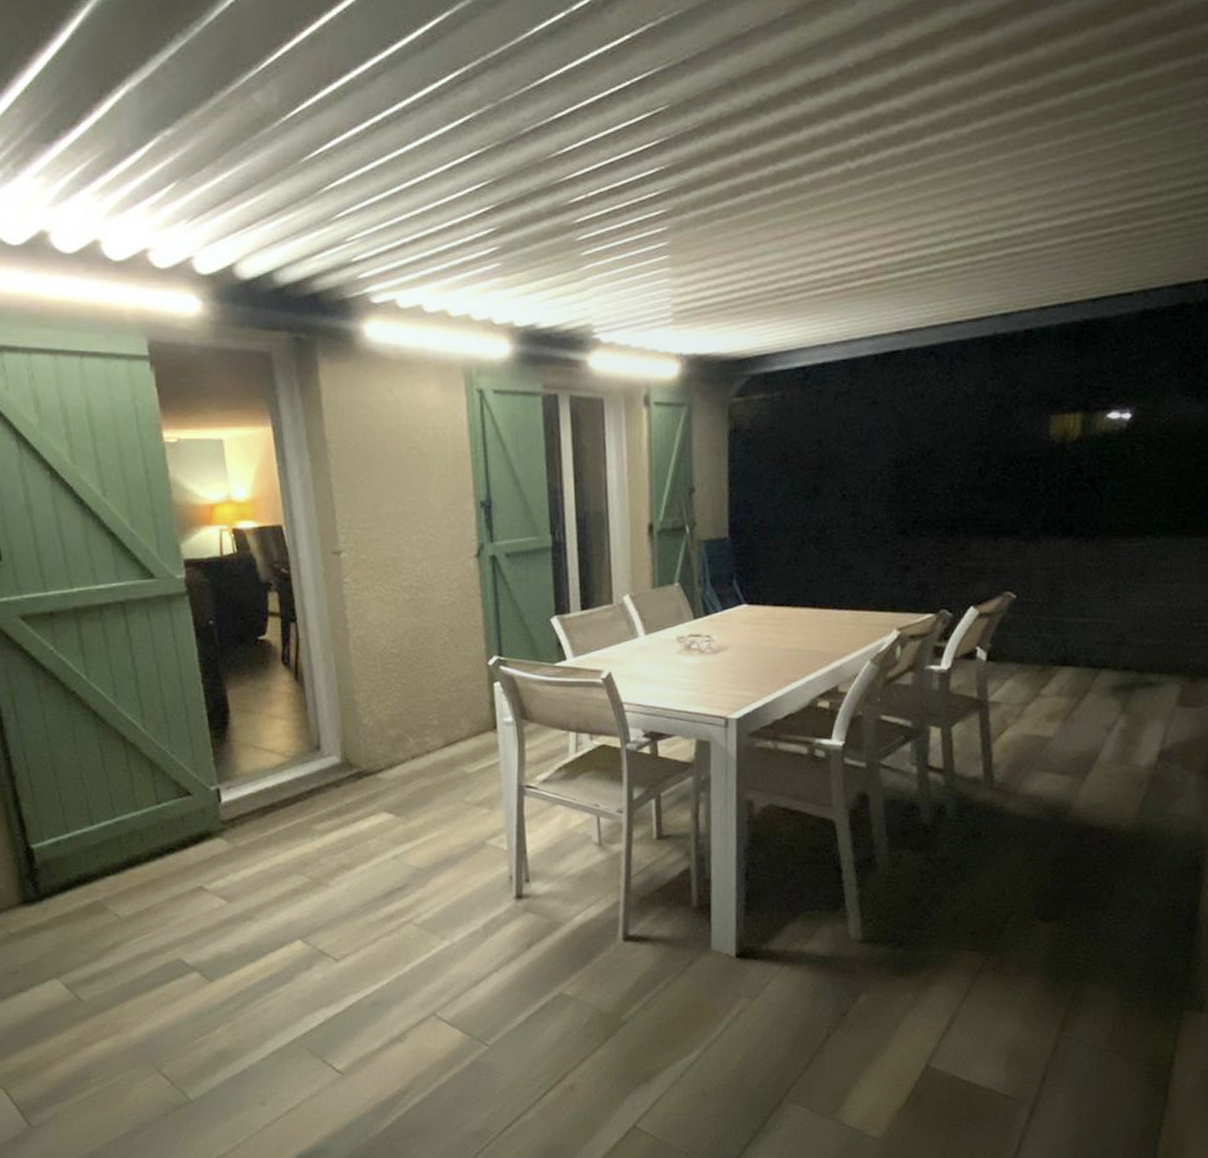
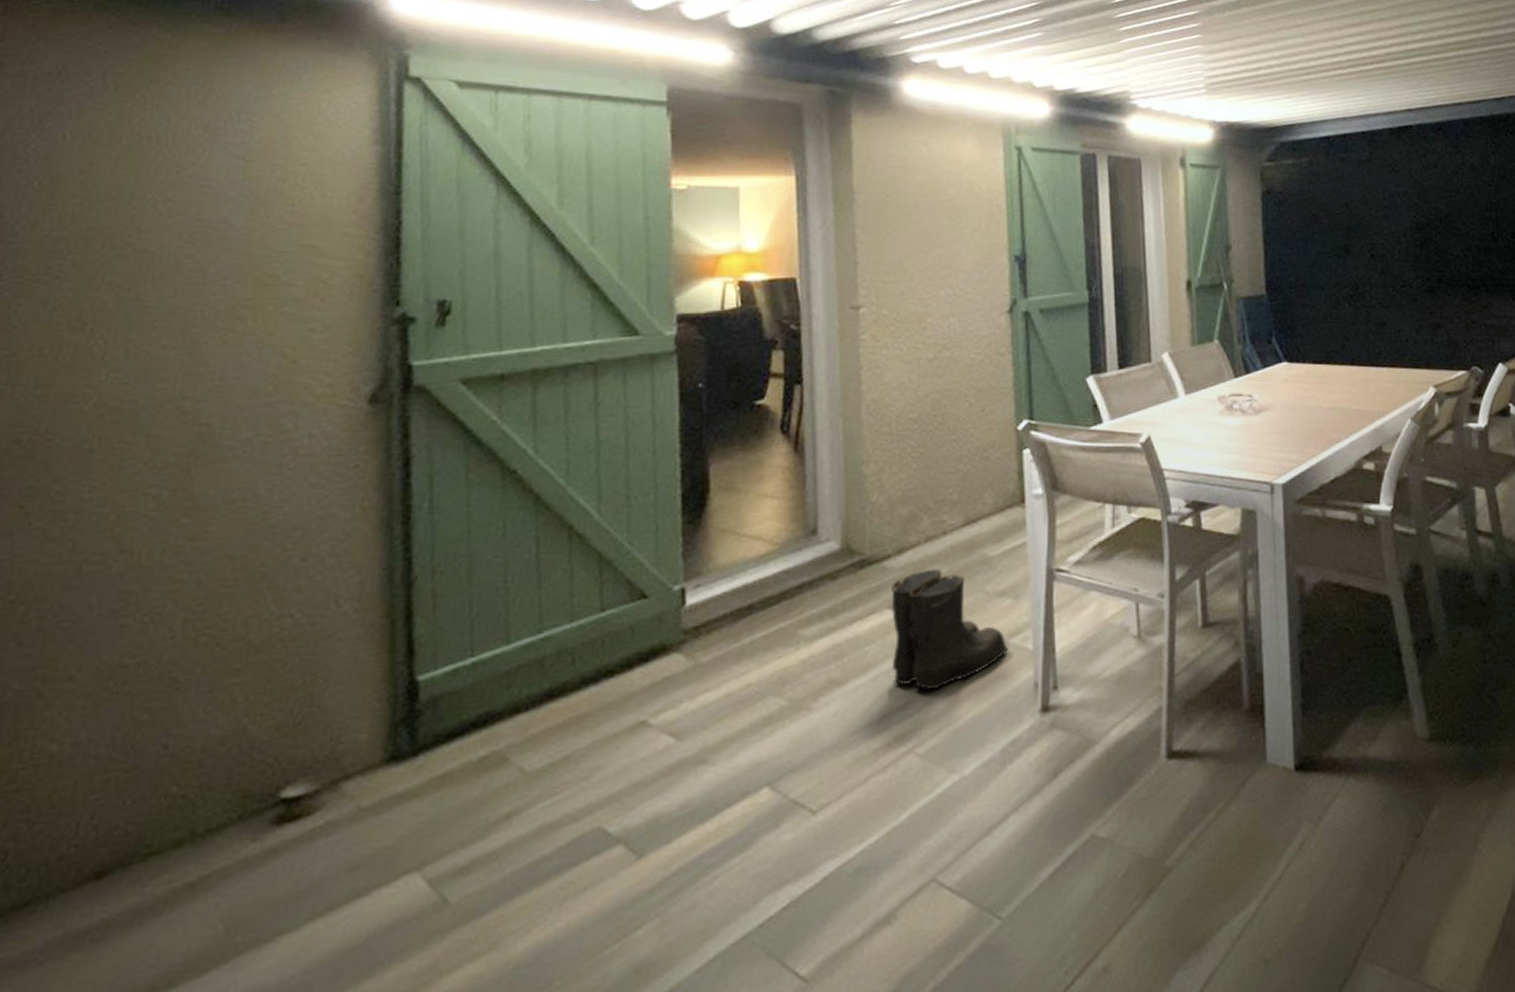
boots: none [386,781,487,877] -> present [891,568,1009,691]

